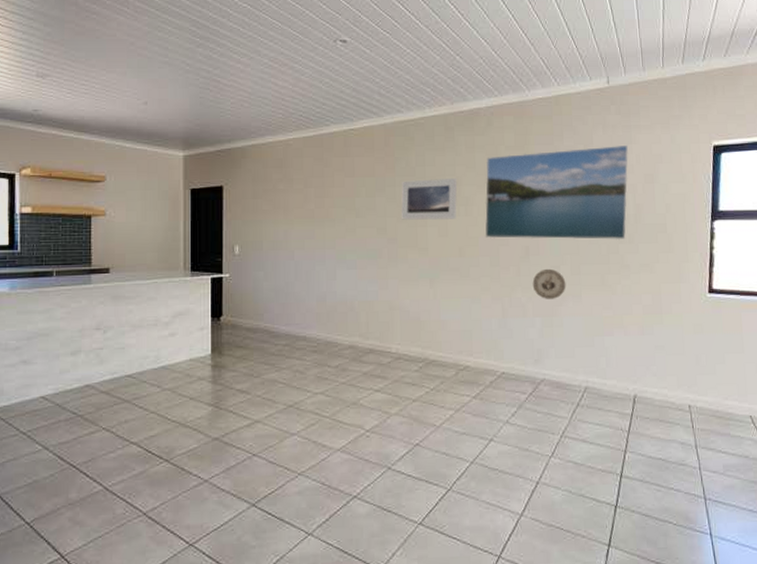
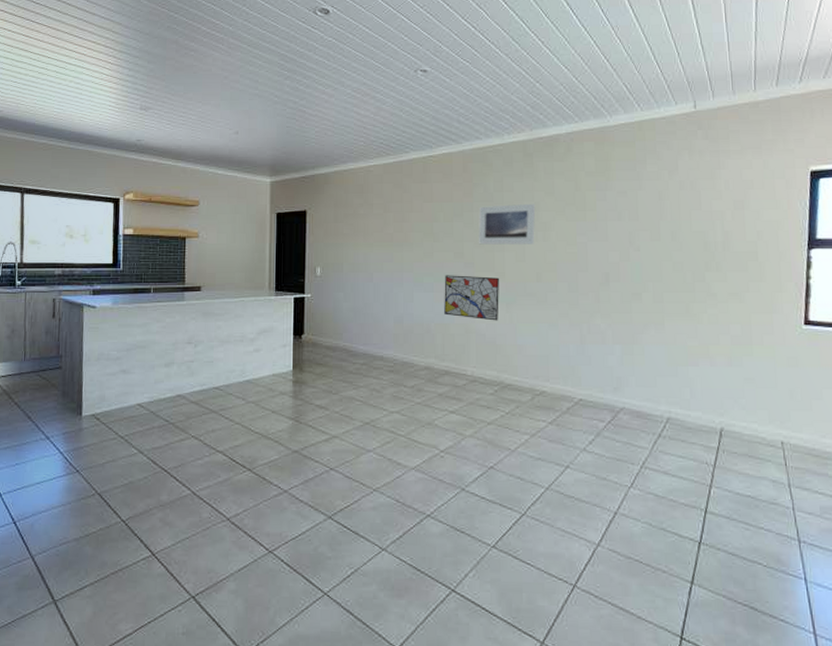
wall art: none [367,251,423,297] -> present [444,275,499,321]
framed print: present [485,146,628,240] -> none [563,171,716,268]
decorative plate: present [532,268,566,299] -> none [612,295,648,327]

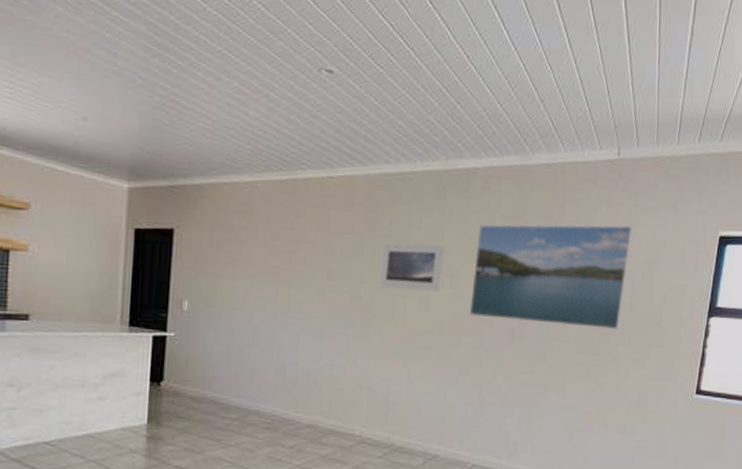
wall art: present [444,275,499,321] -> none [334,320,398,376]
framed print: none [563,171,716,268] -> present [469,224,631,330]

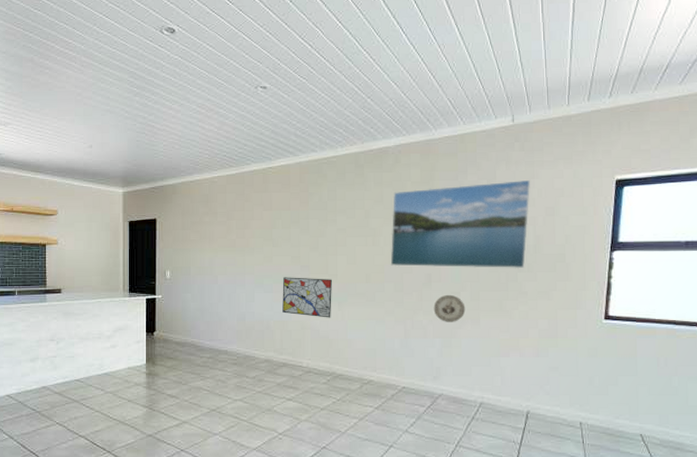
wall art: none [334,320,398,376] -> present [282,277,332,318]
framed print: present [378,242,445,292] -> none [313,211,366,249]
decorative plate: none [515,355,551,389] -> present [433,294,466,322]

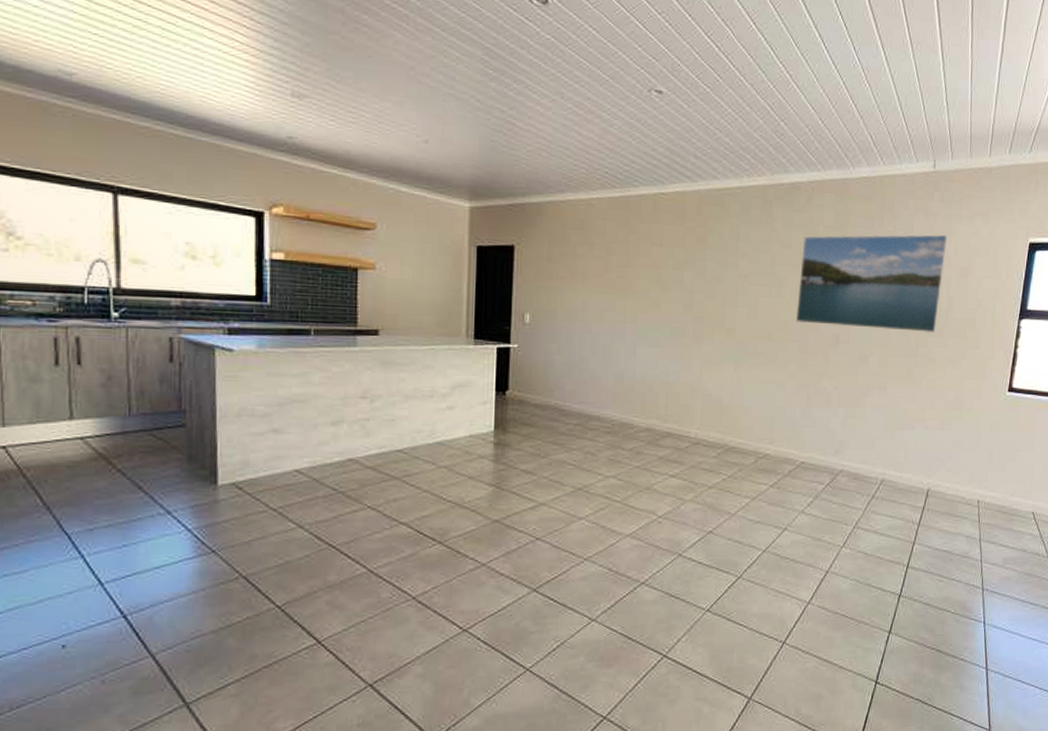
wall art: present [282,277,332,318] -> none [669,329,729,381]
decorative plate: present [433,294,466,322] -> none [839,358,873,390]

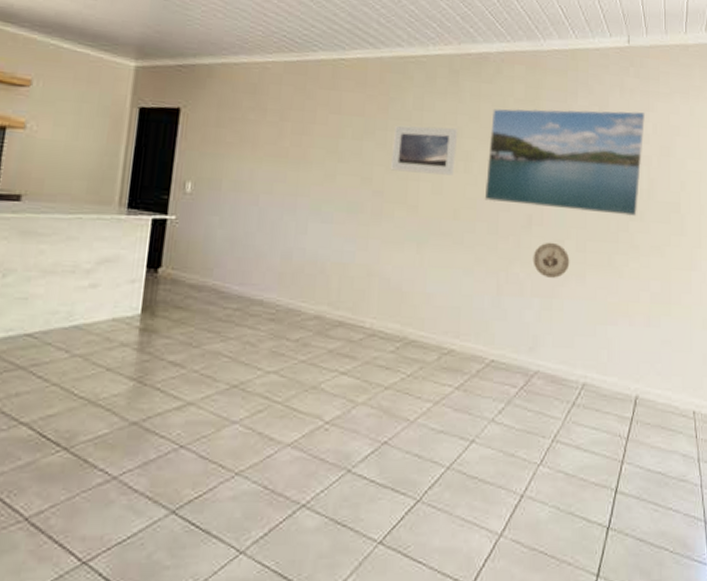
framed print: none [709,255,772,300] -> present [390,125,458,176]
decorative plate: none [839,358,873,390] -> present [533,242,570,278]

